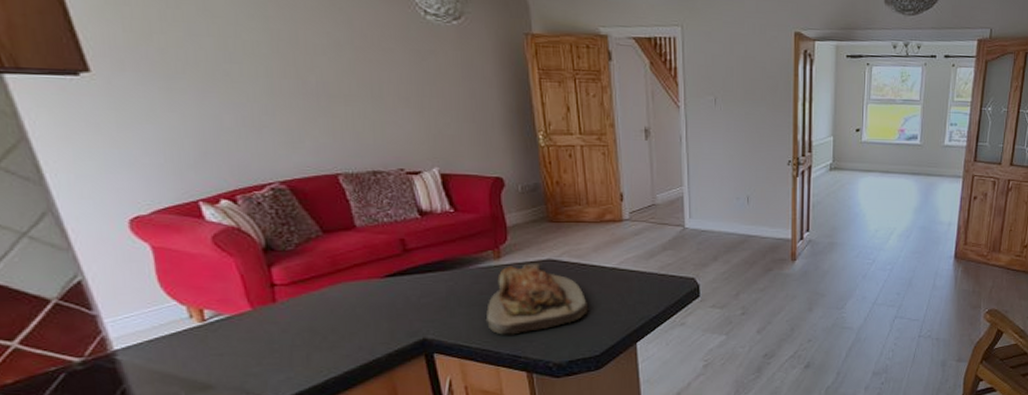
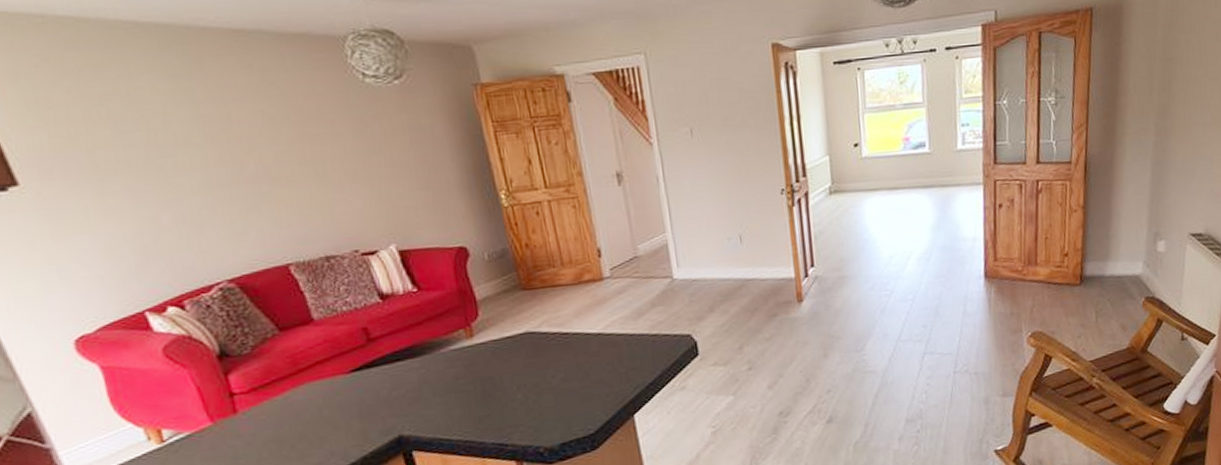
cutting board: present [485,263,589,335] -> none [464,337,577,423]

